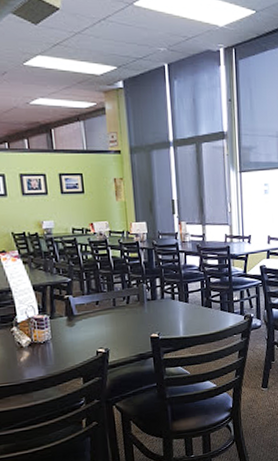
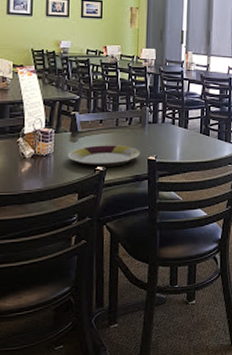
plate: none [66,325,142,350] -> present [67,145,140,167]

